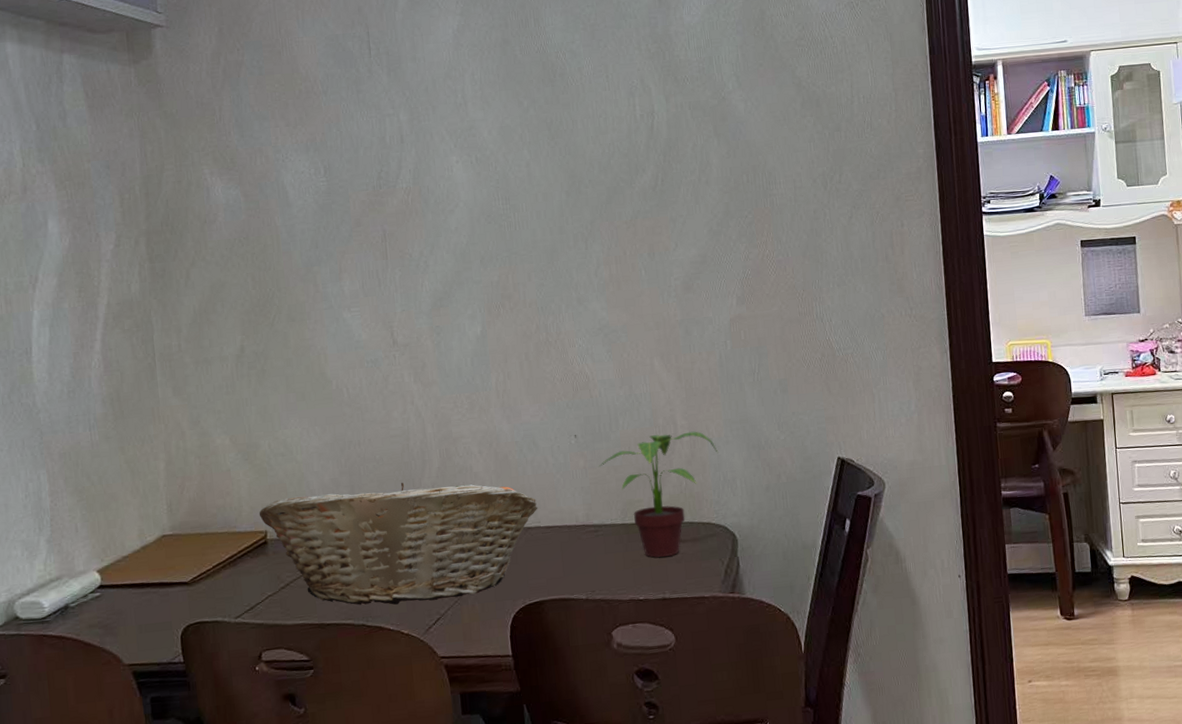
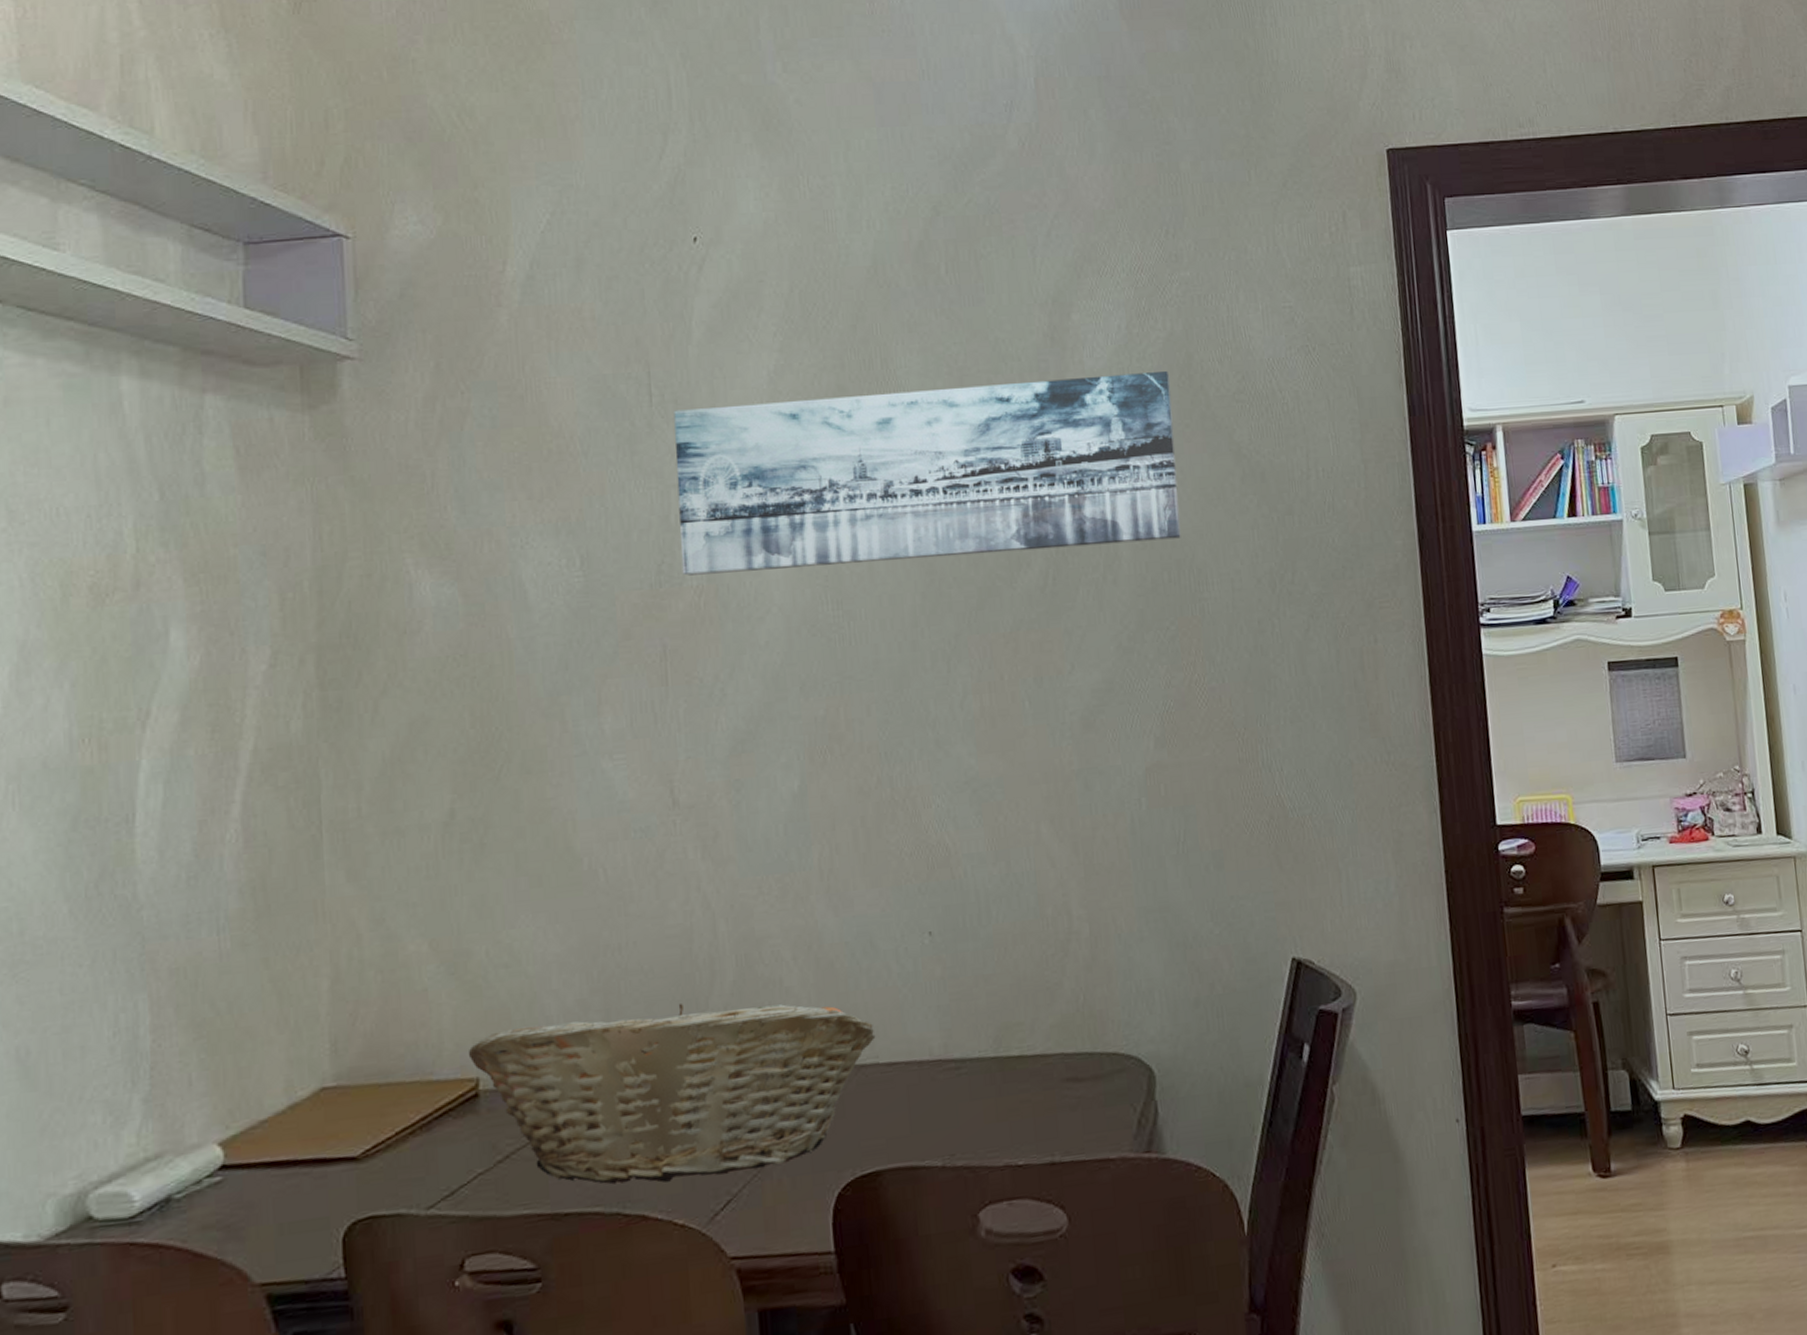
wall art: none [386,24,756,180] -> present [673,371,1181,576]
potted plant: present [599,431,719,557] -> none [962,924,1130,1104]

